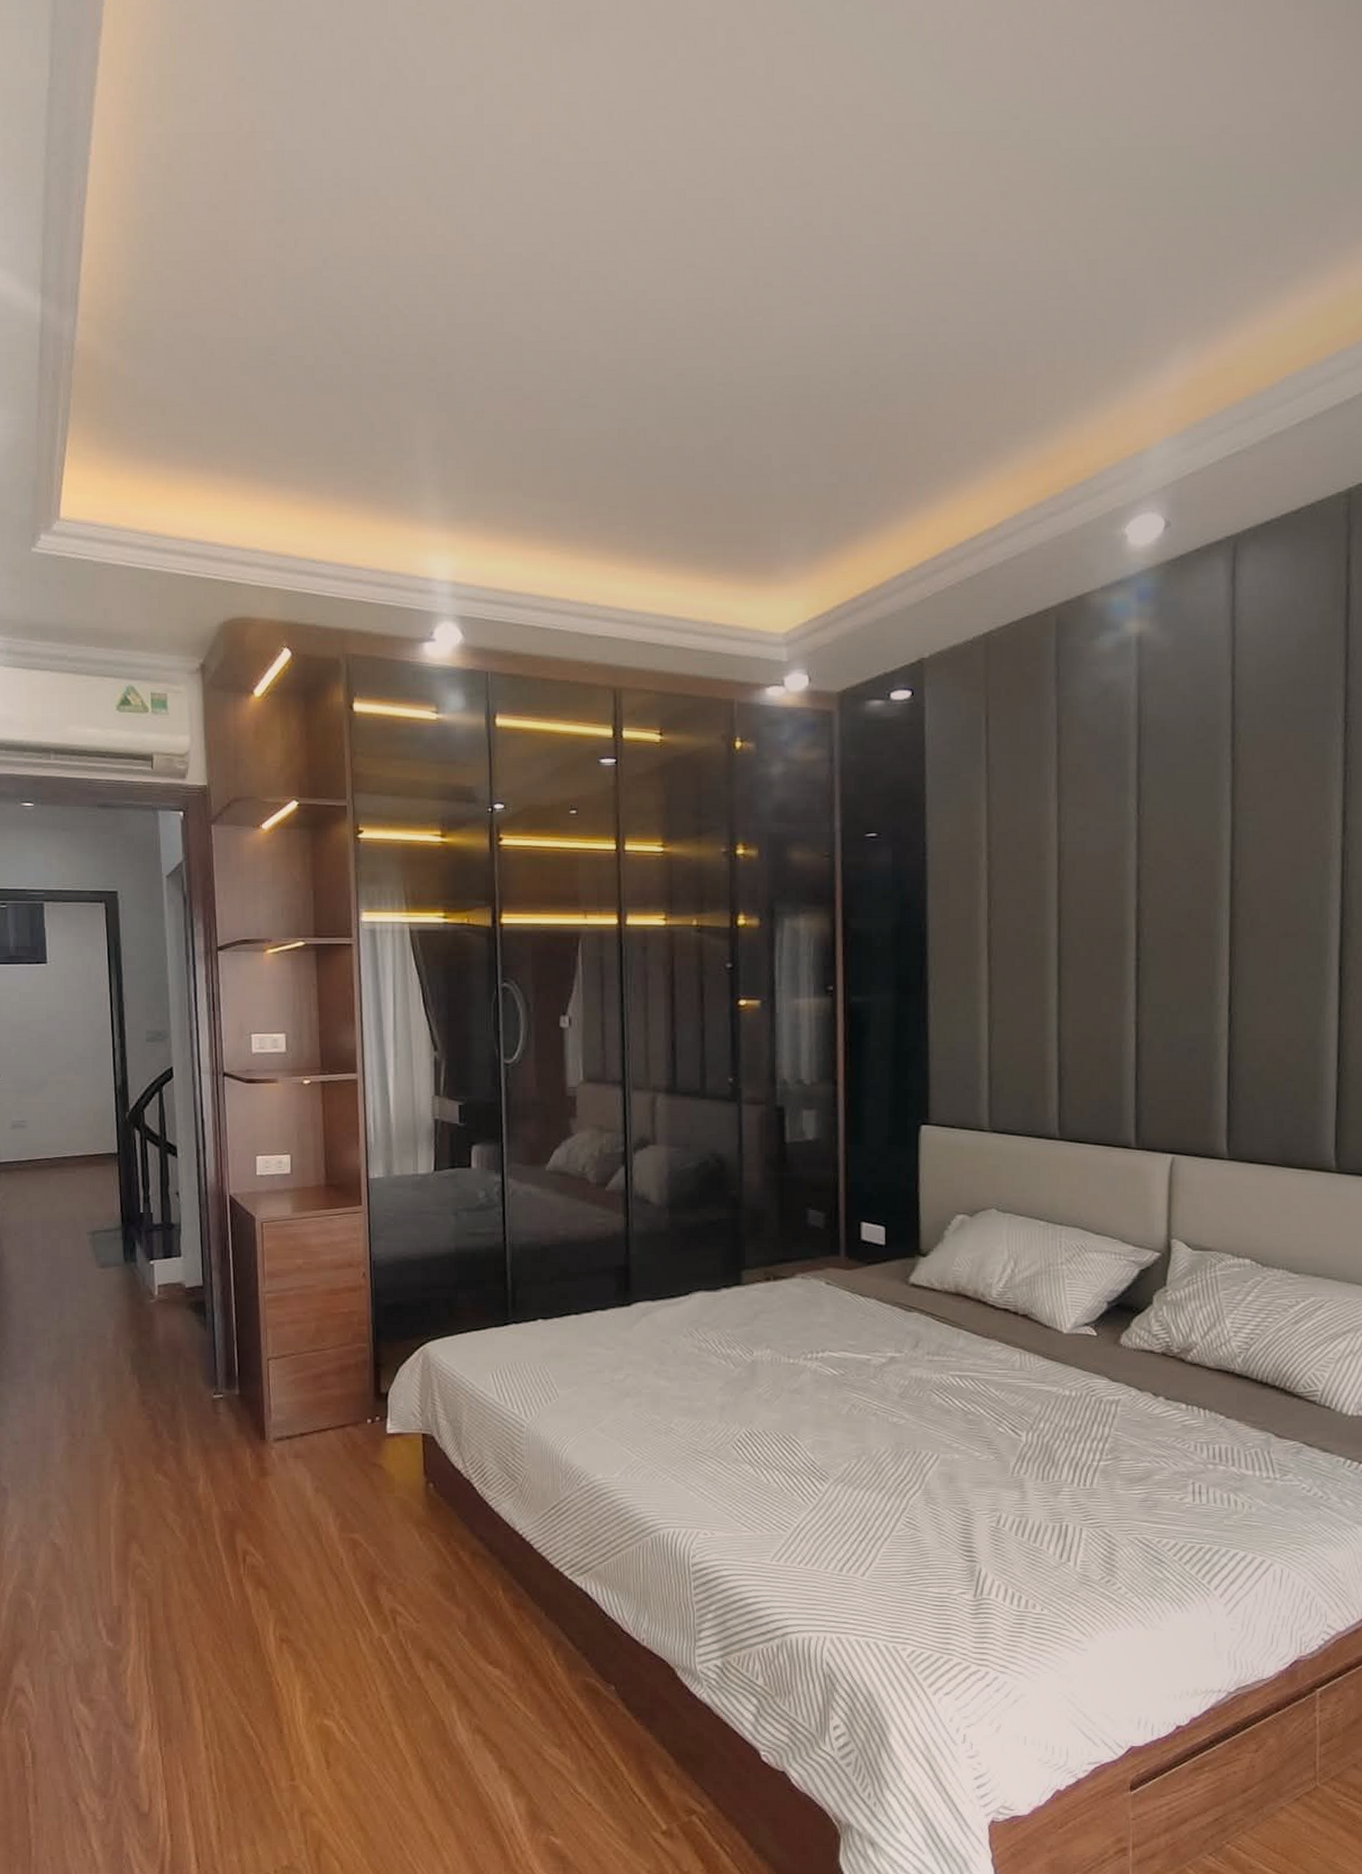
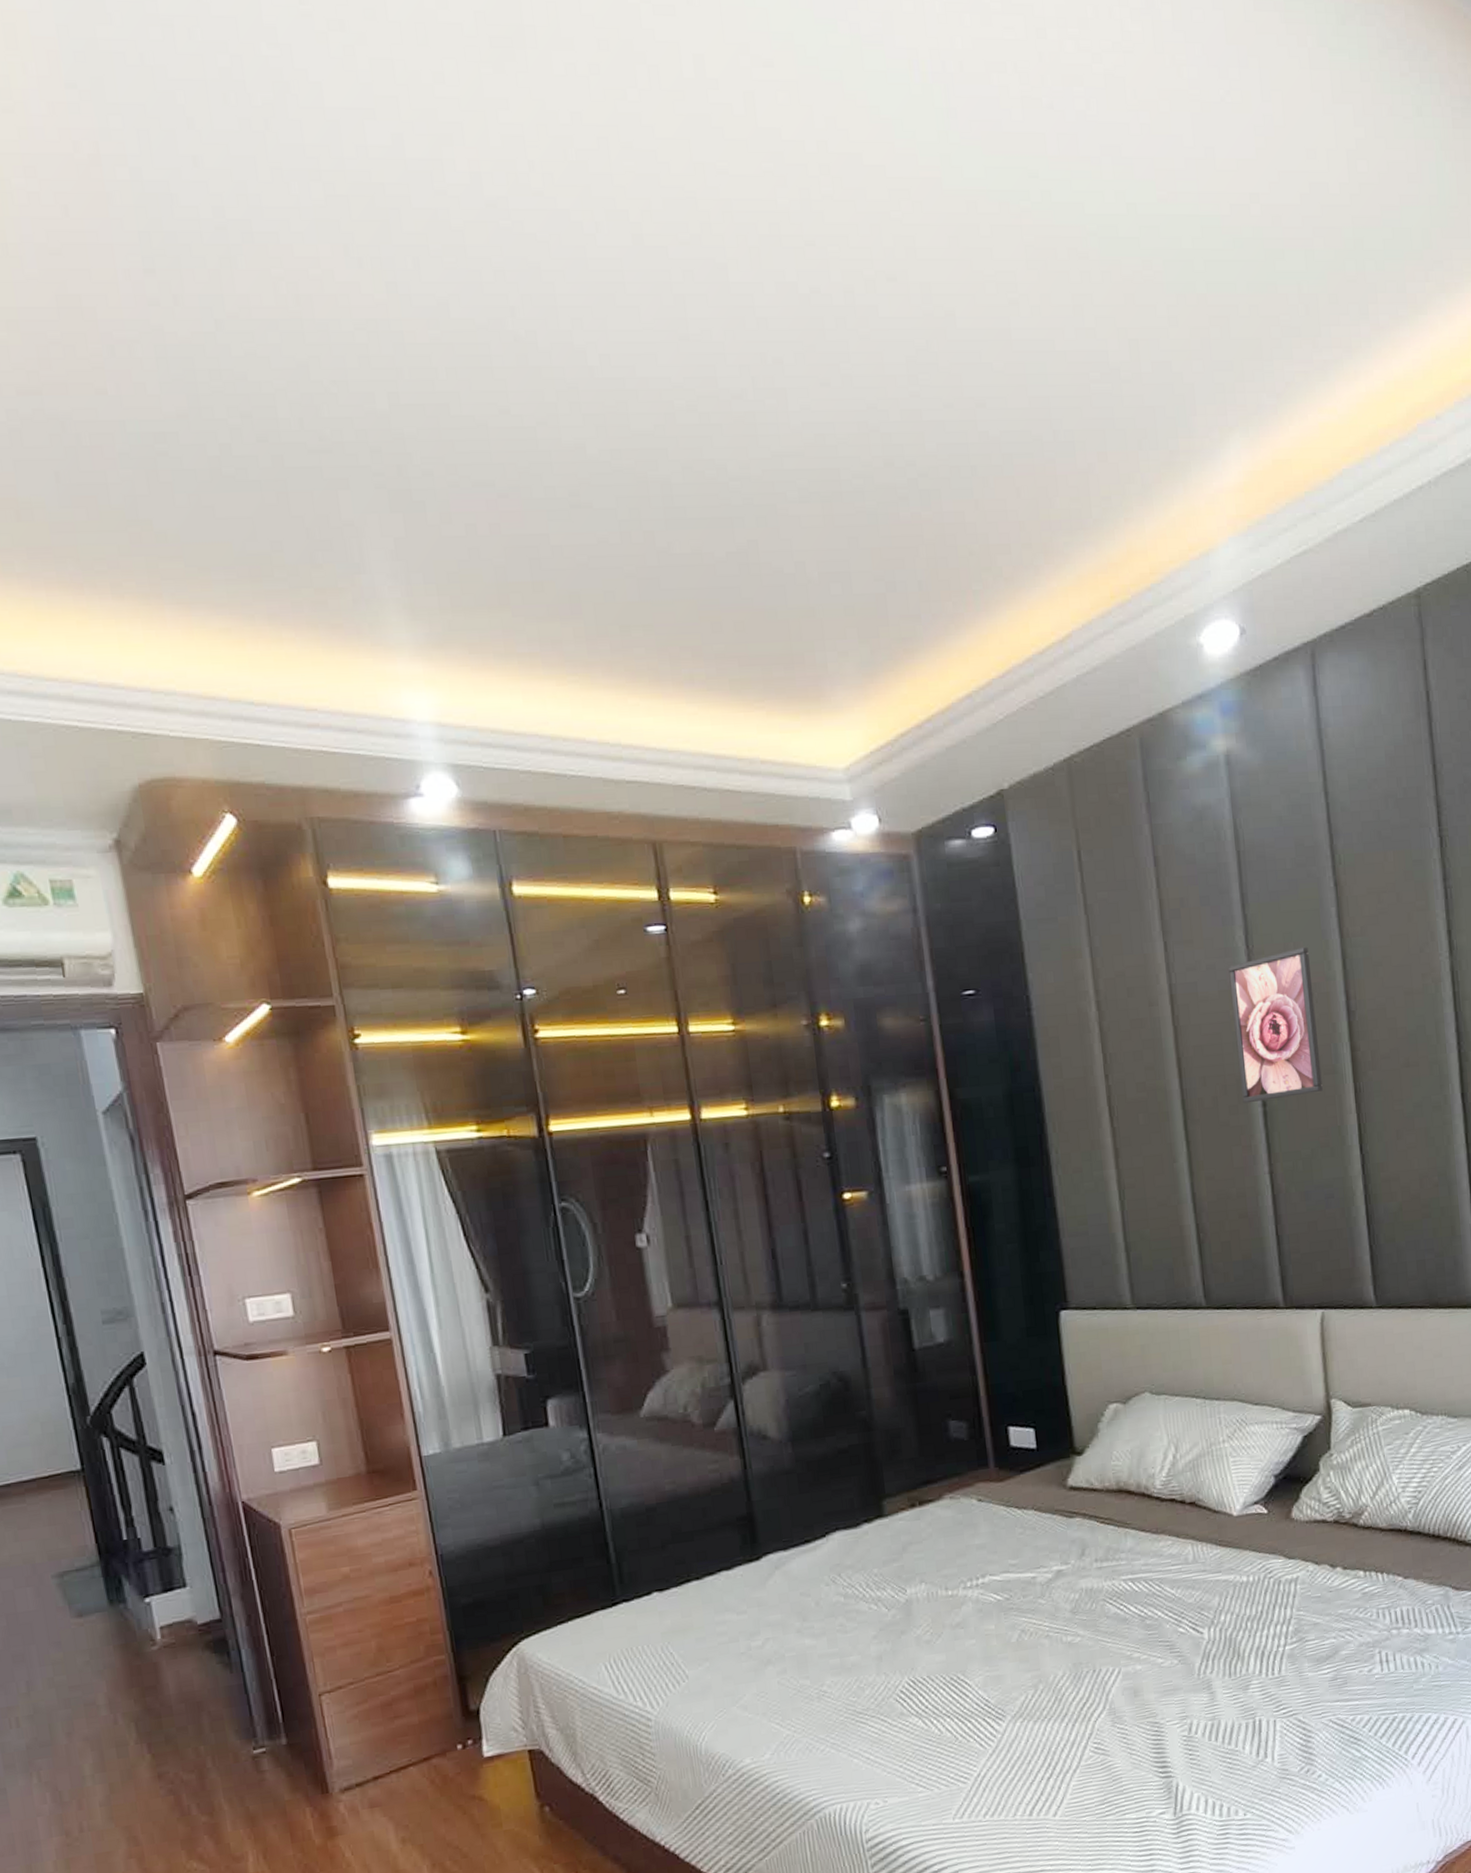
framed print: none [1116,817,1199,957] -> present [1228,946,1323,1104]

